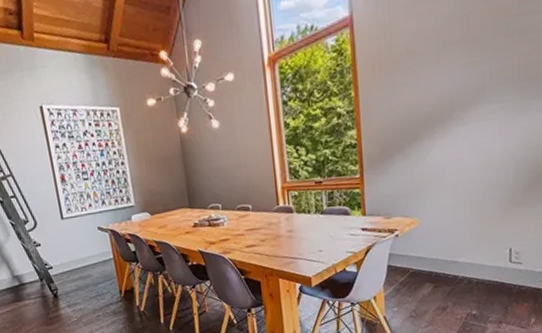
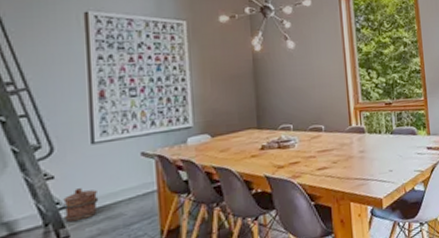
bucket: none [49,254,74,279] -> present [63,188,99,223]

